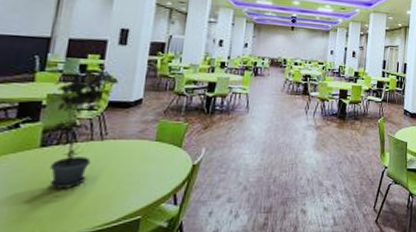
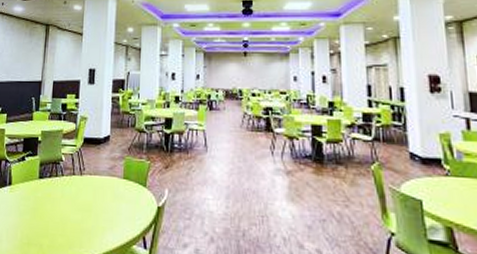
potted plant: present [49,66,118,188] -> none [45,104,90,219]

